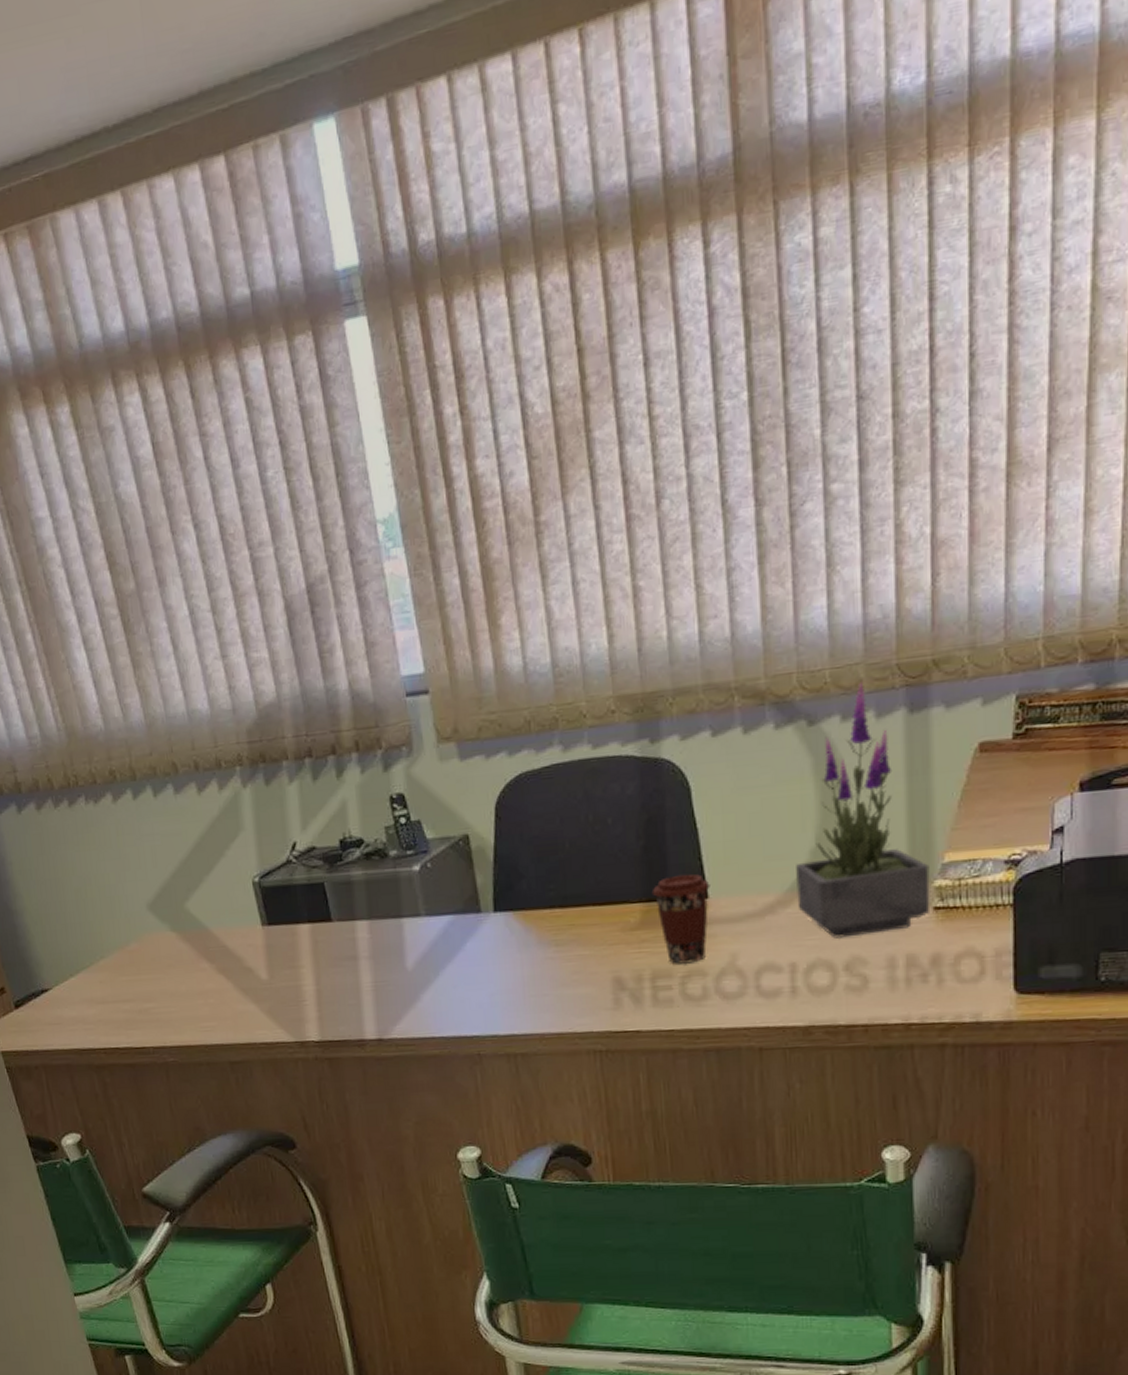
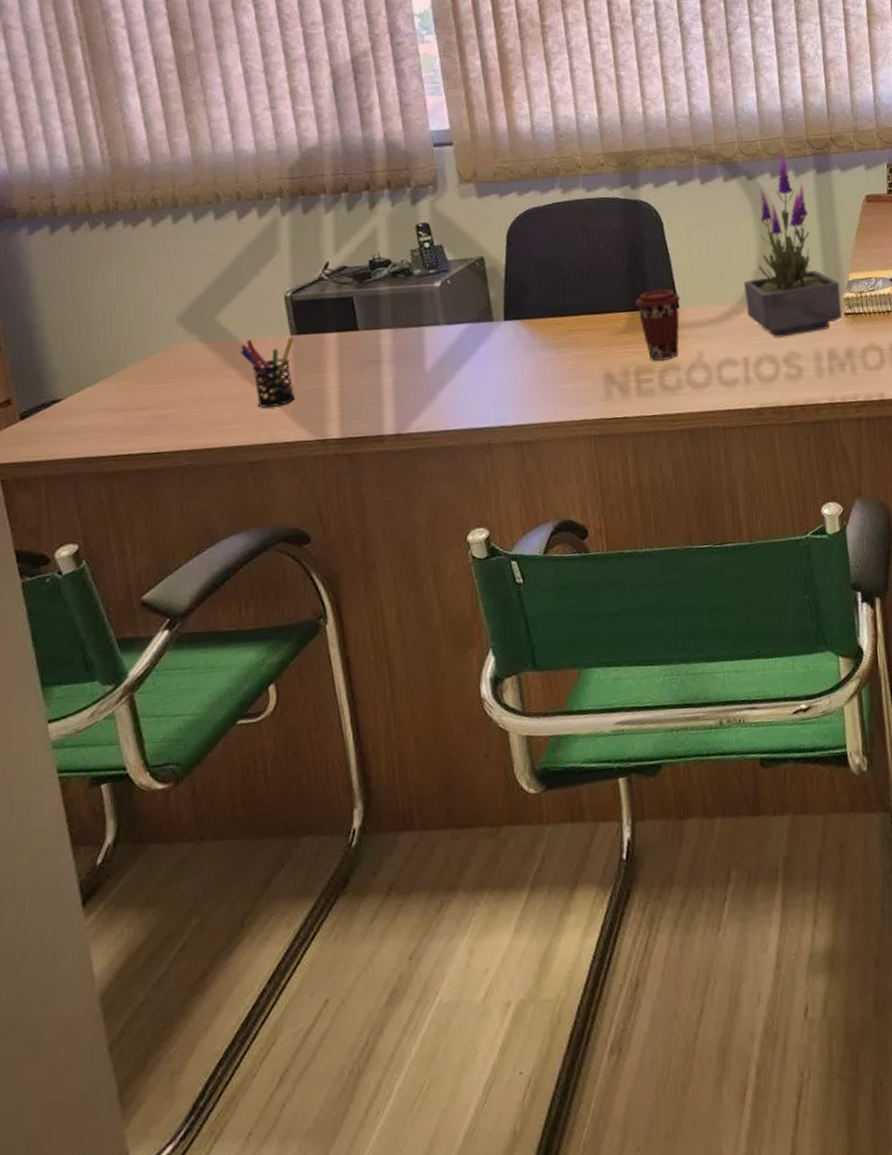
pen holder: none [212,928,271,1006] -> present [240,337,295,409]

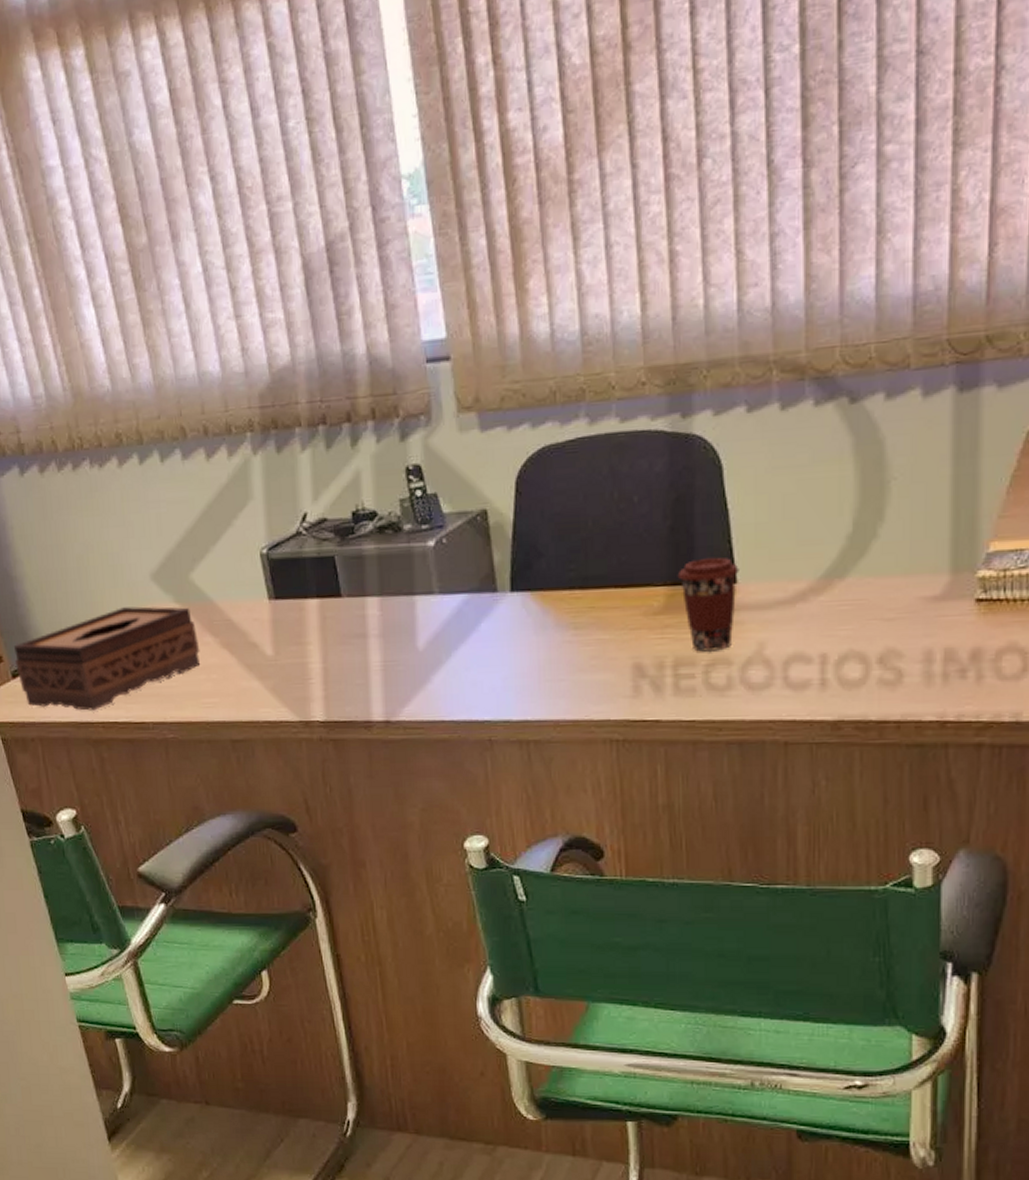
tissue box: none [25,345,222,446] -> present [13,606,201,711]
pen holder: present [240,337,295,409] -> none [216,602,275,682]
potted plant: present [744,151,843,338] -> none [829,359,973,629]

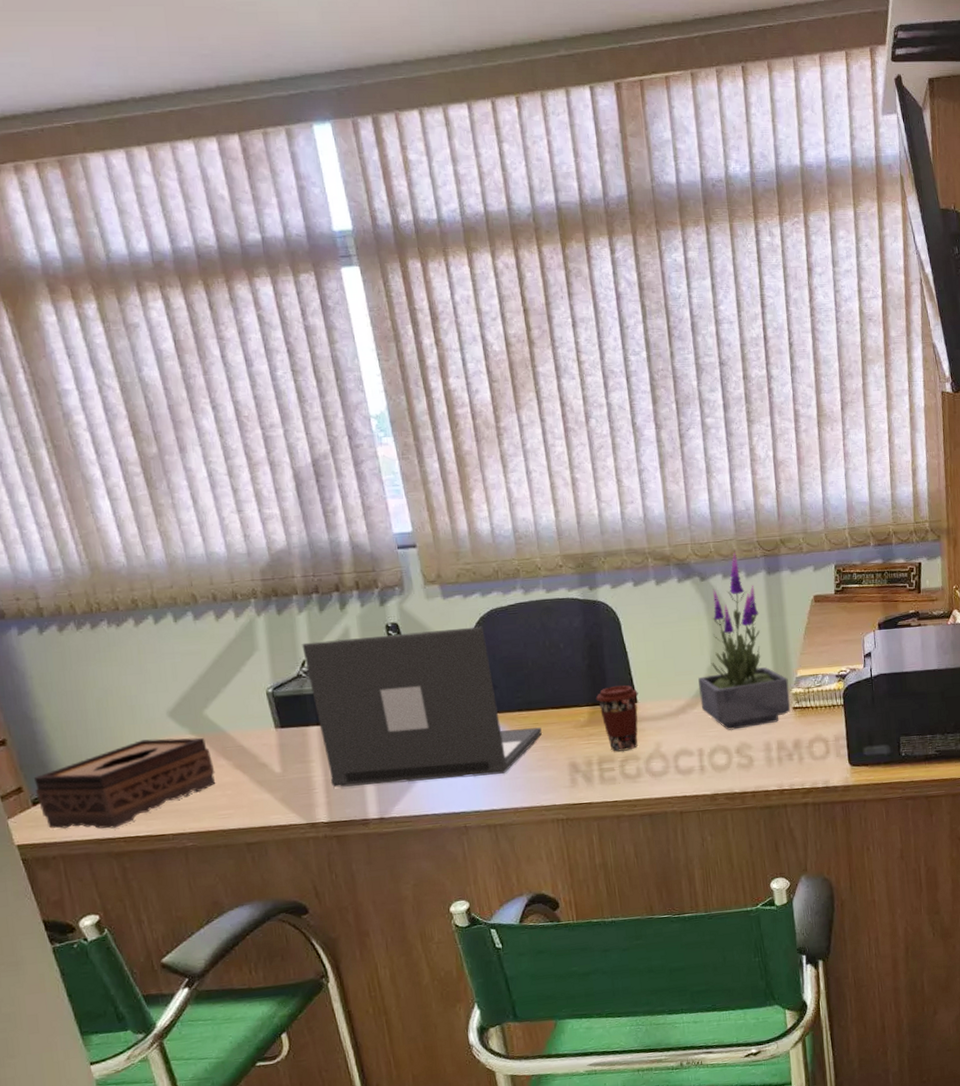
laptop: none [303,470,599,679] -> present [302,626,542,788]
potted plant: none [829,359,973,629] -> present [698,553,791,730]

